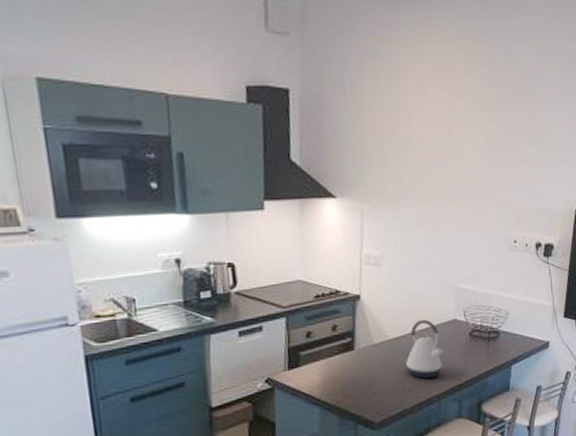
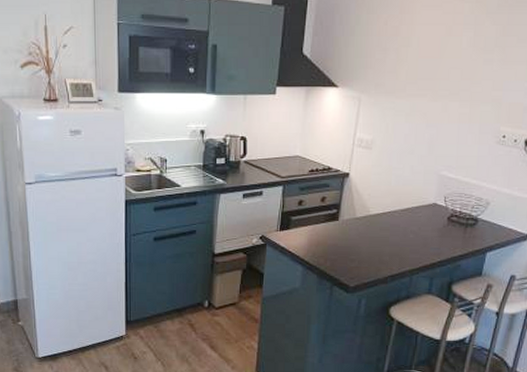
kettle: present [406,319,444,379] -> none [384,200,421,254]

